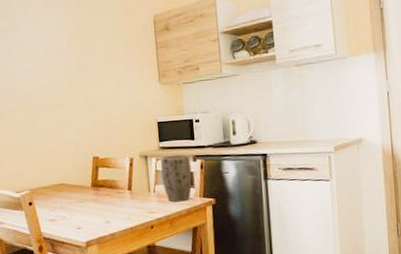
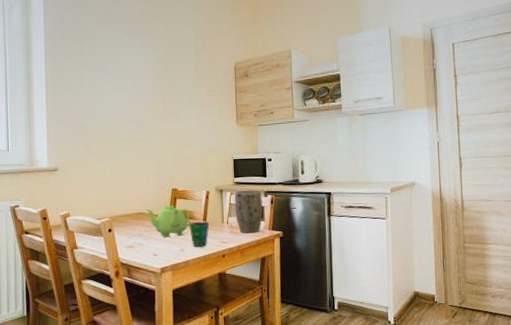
teapot: none [66,174,116,210] -> present [145,205,191,238]
cup: none [113,190,135,218] -> present [189,221,210,247]

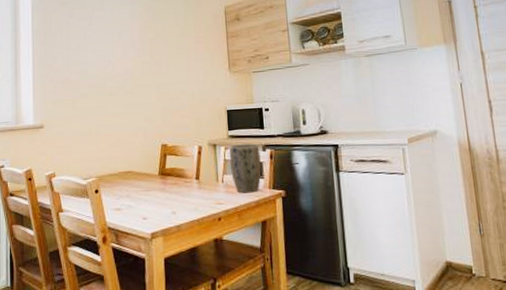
teapot: present [145,205,191,238] -> none [133,162,183,199]
cup: present [189,221,210,247] -> none [181,180,203,209]

